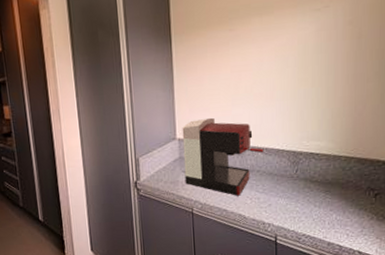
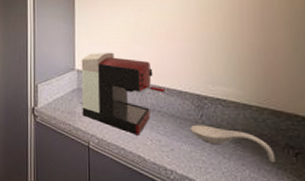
spoon rest: none [286,179,358,205] -> present [190,124,276,163]

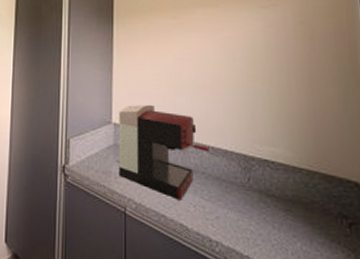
spoon rest: present [190,124,276,163] -> none [237,189,328,235]

